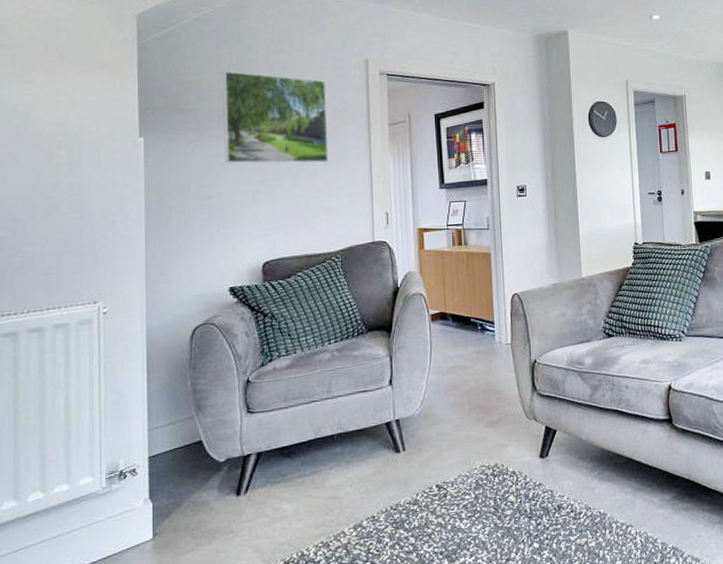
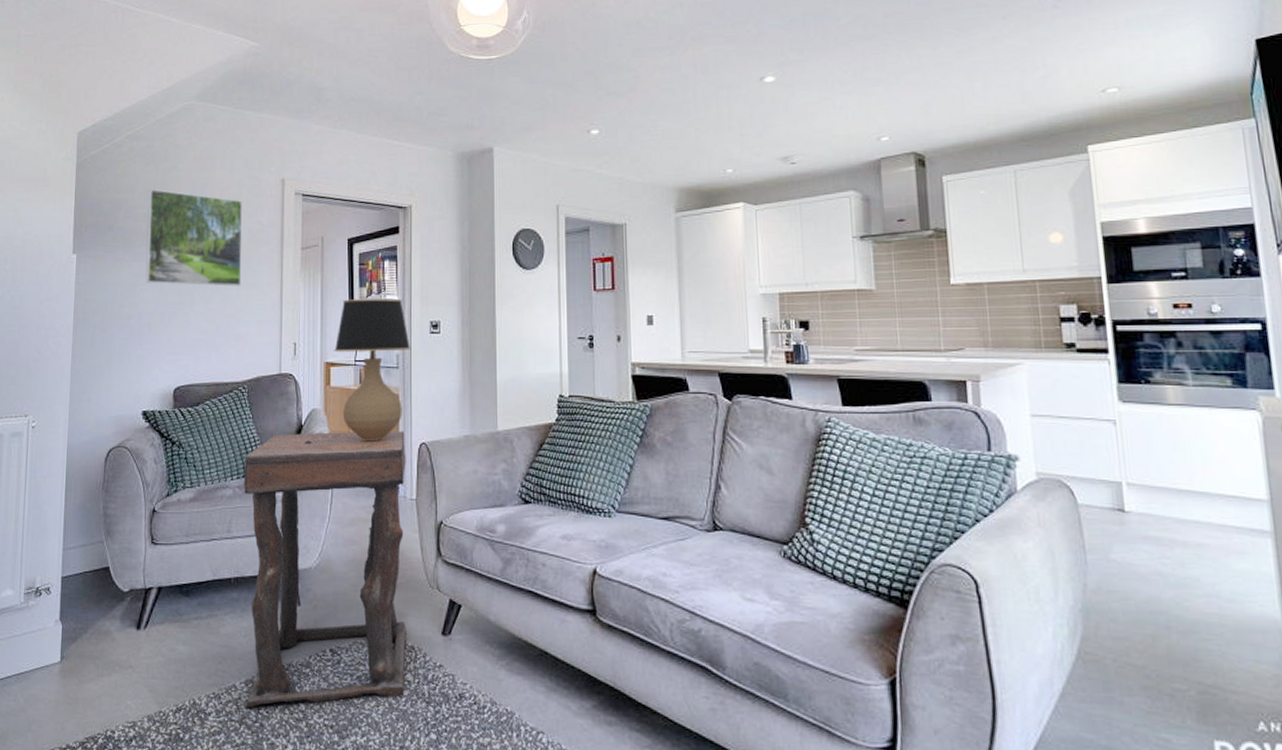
side table: none [342,284,508,551] -> present [244,431,406,708]
table lamp: none [402,167,501,304] -> present [305,298,412,444]

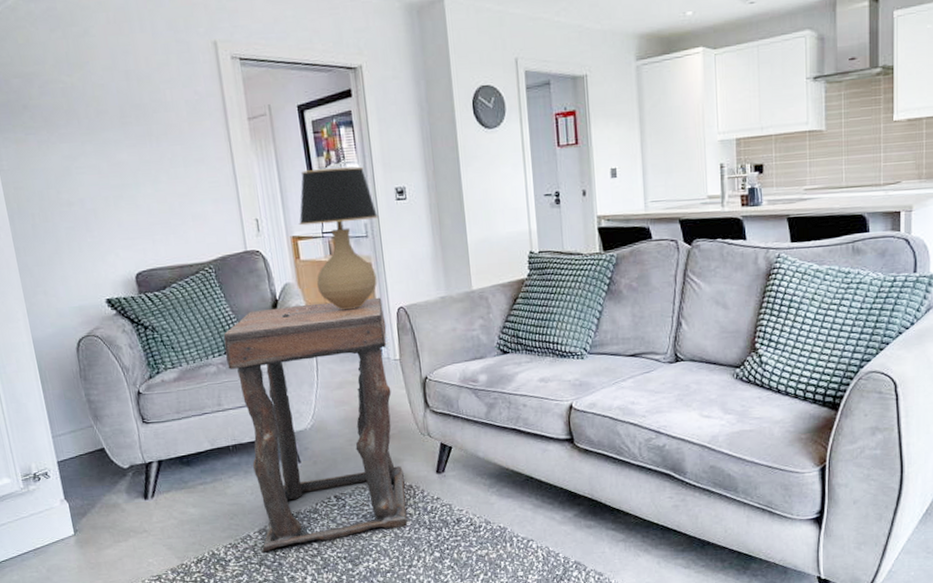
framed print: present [145,189,243,287] -> none [61,60,188,166]

